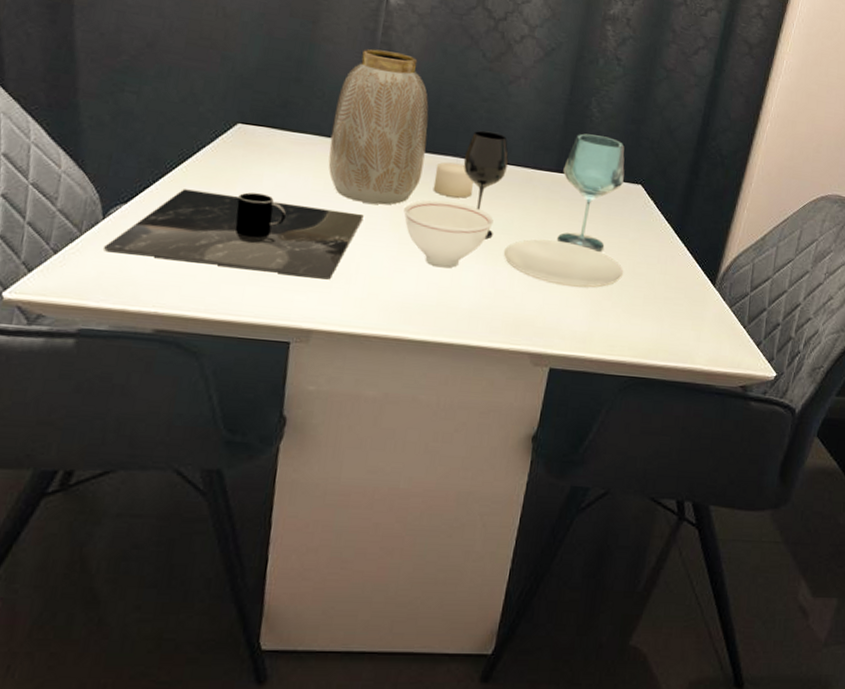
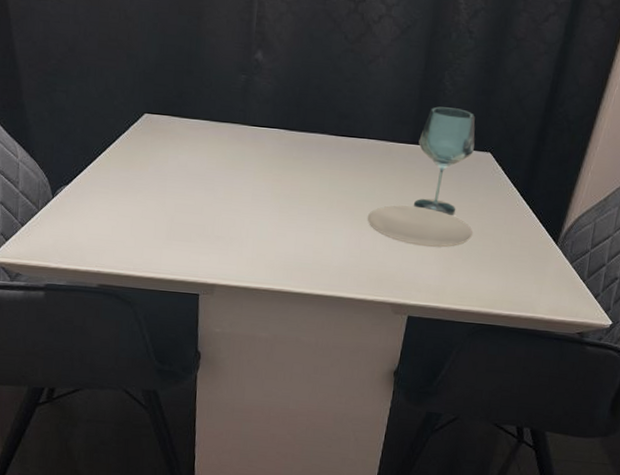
place setting: present [104,189,364,280] -> none [56,171,250,244]
vase: present [328,49,429,205] -> none [218,38,300,179]
bowl: present [404,200,493,268] -> none [282,173,358,232]
candle: present [433,162,473,198] -> none [306,139,340,171]
wine glass: present [463,130,509,239] -> none [330,108,370,206]

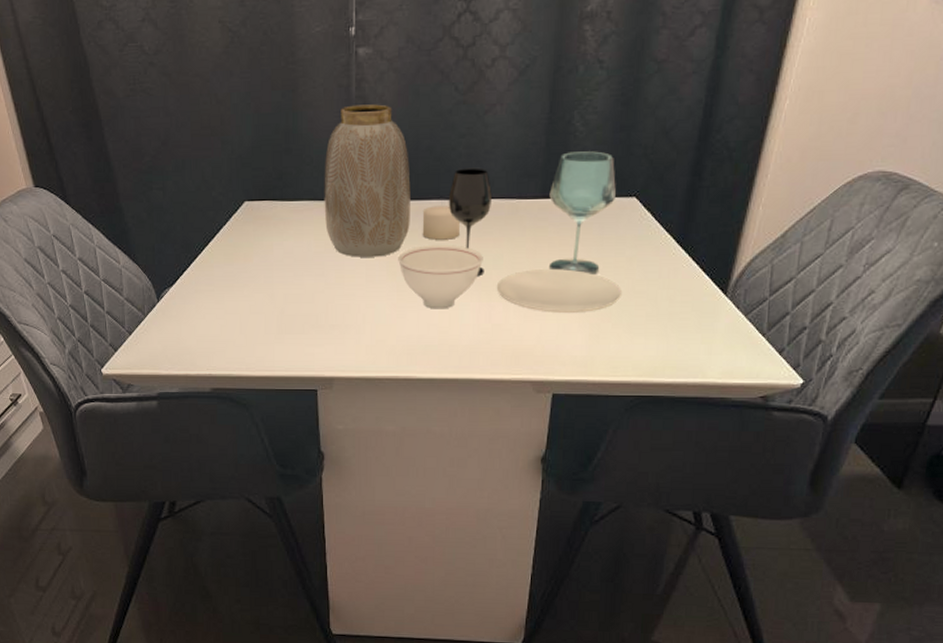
vase: none [218,38,300,179] -> present [324,104,411,257]
bowl: none [282,173,358,232] -> present [398,245,483,309]
candle: none [306,139,340,171] -> present [422,206,460,240]
wine glass: none [330,108,370,206] -> present [448,167,492,276]

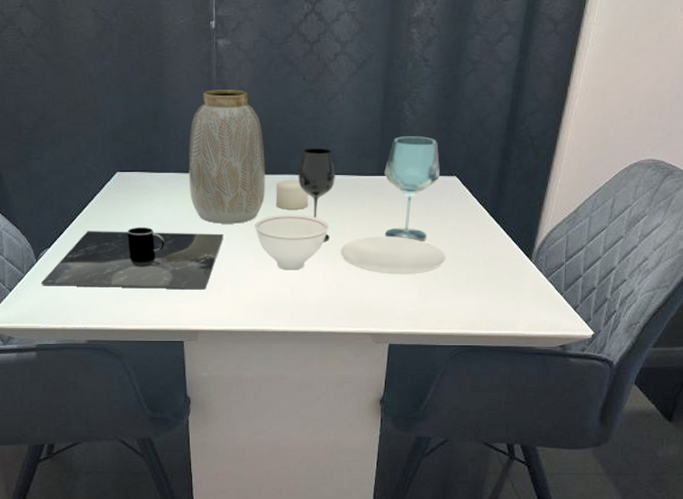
place setting: none [163,262,363,332] -> present [41,227,224,290]

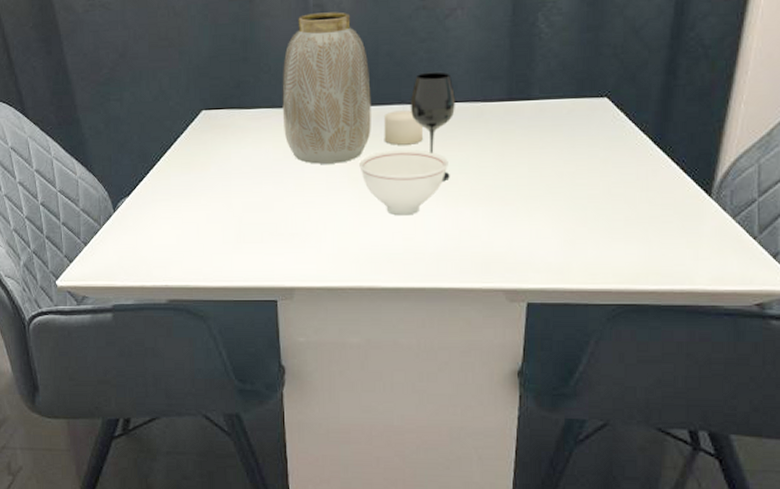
place setting: present [41,227,224,290] -> none [119,171,323,241]
plate: present [340,237,446,275] -> none [463,172,598,219]
wine glass: present [384,136,441,241] -> none [515,52,587,177]

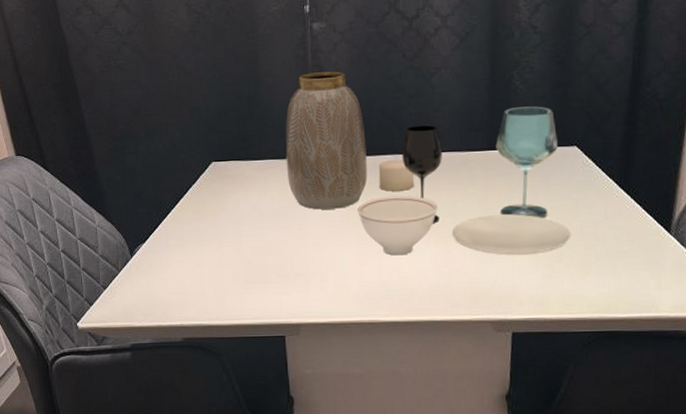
plate: none [463,172,598,219] -> present [451,214,572,256]
wine glass: none [515,52,587,177] -> present [496,106,559,218]

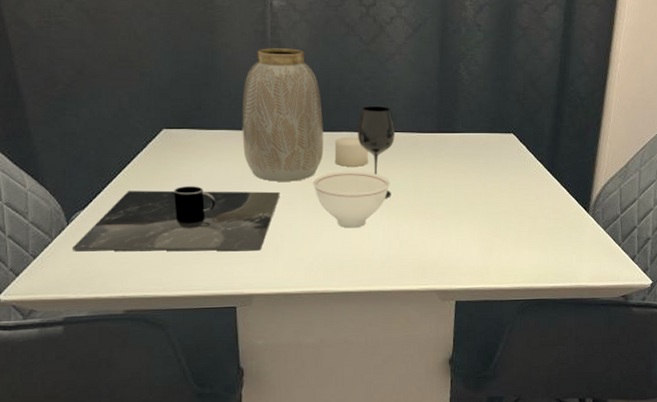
place setting: none [136,217,325,282] -> present [73,186,280,251]
plate: present [451,214,572,256] -> none [402,192,508,230]
wine glass: present [496,106,559,218] -> none [443,95,498,197]

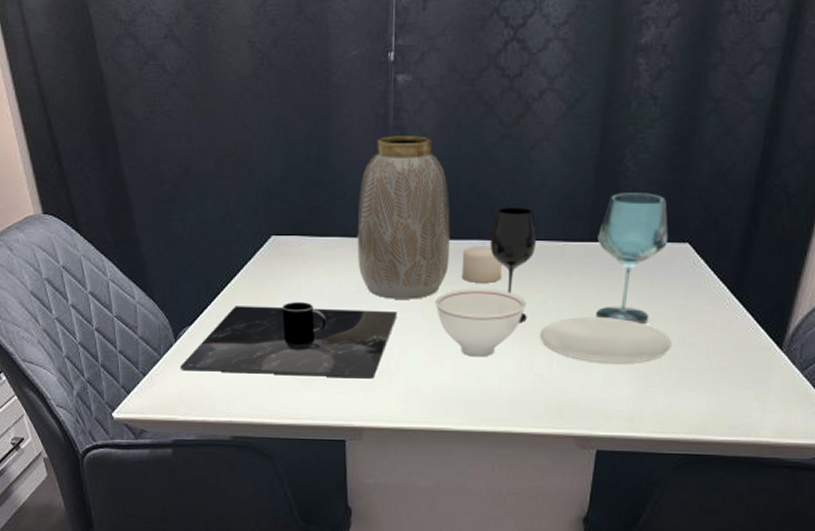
plate: none [402,192,508,230] -> present [539,317,673,365]
wine glass: none [443,95,498,197] -> present [595,193,669,324]

